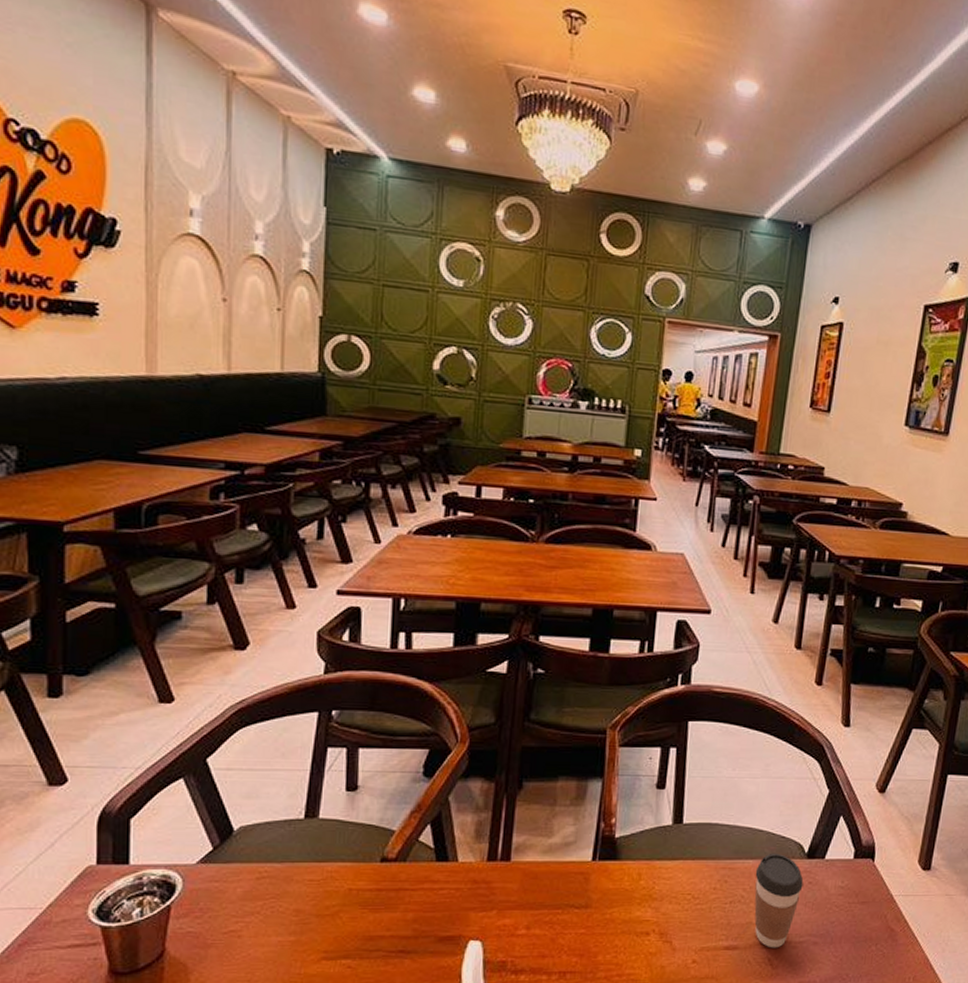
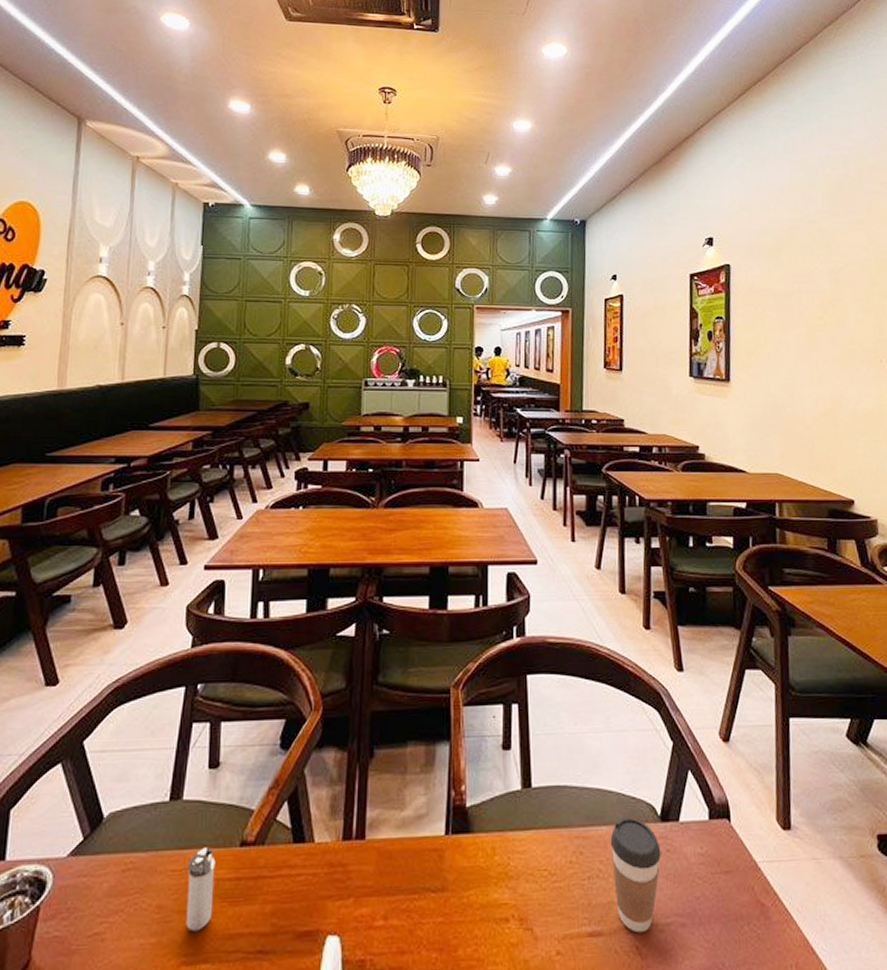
shaker: none [325,861,355,933] -> present [185,847,216,932]

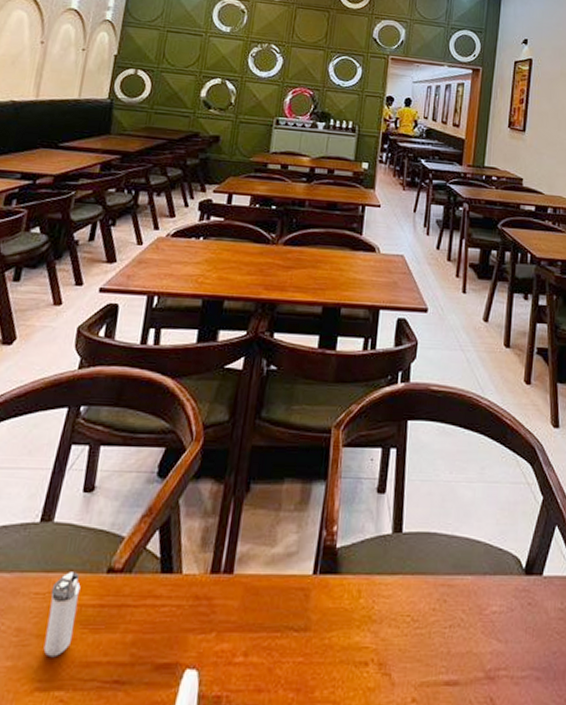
coffee cup: present [610,816,661,933] -> none [474,567,523,685]

